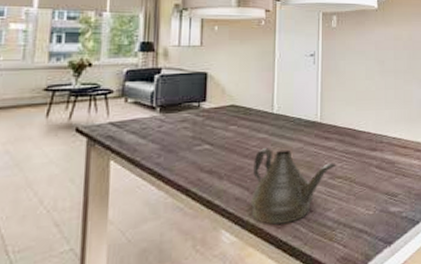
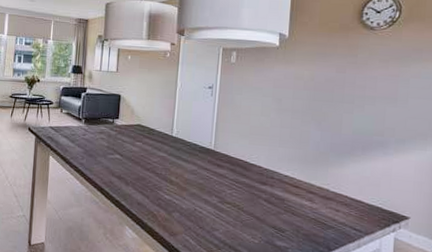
teapot: present [250,148,336,225] -> none [149,165,226,233]

